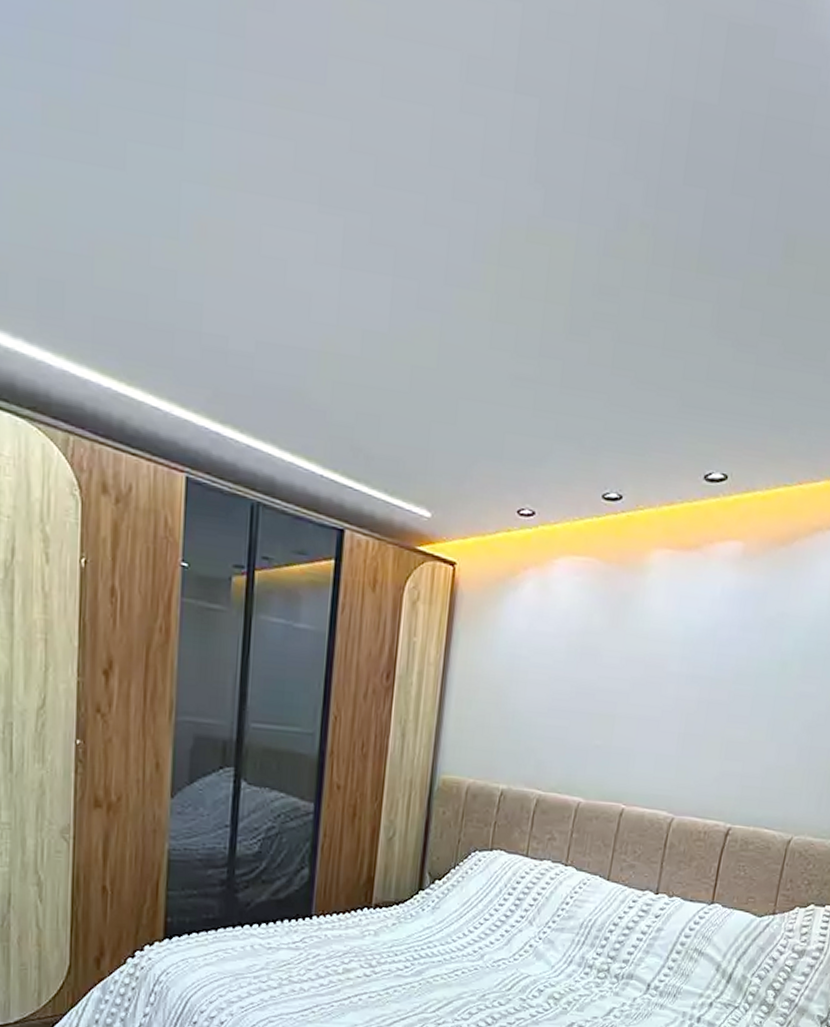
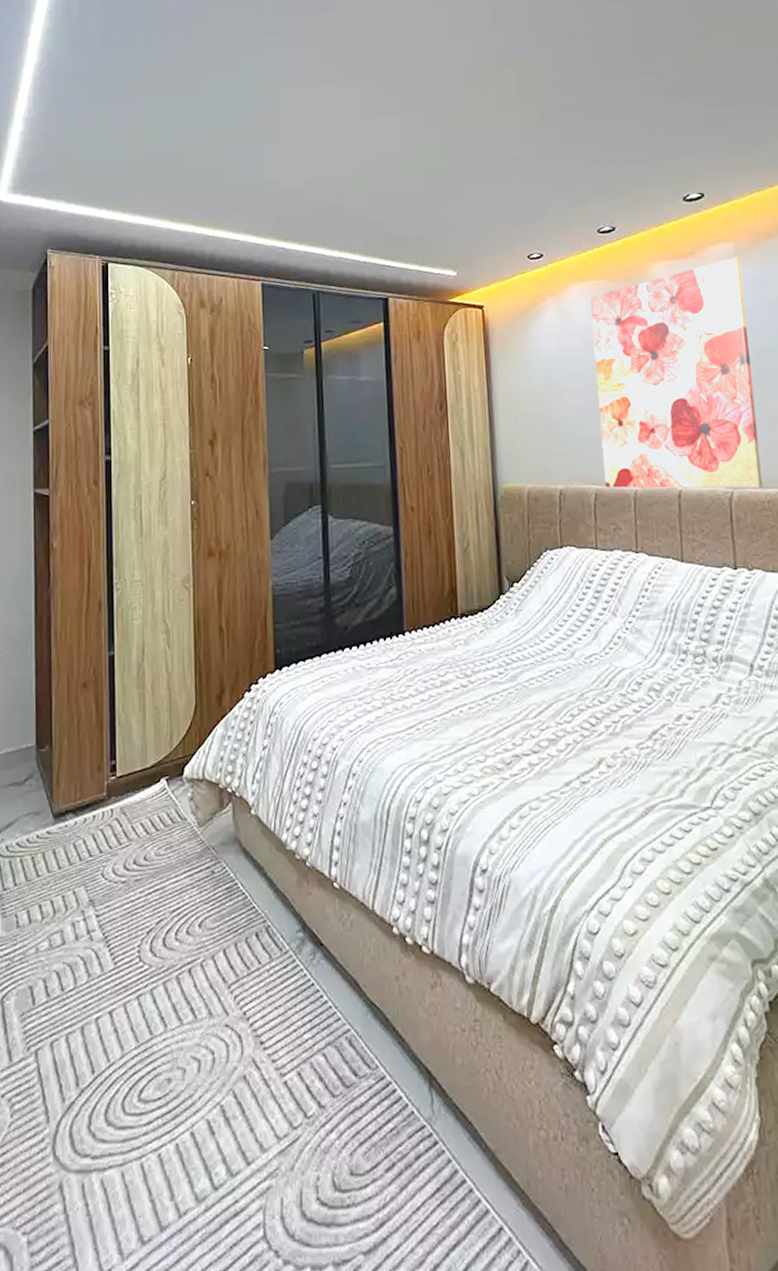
wall art: none [549,560,746,818] -> present [590,257,763,489]

